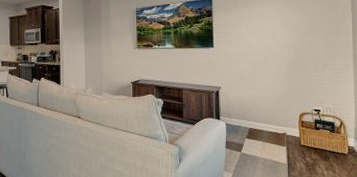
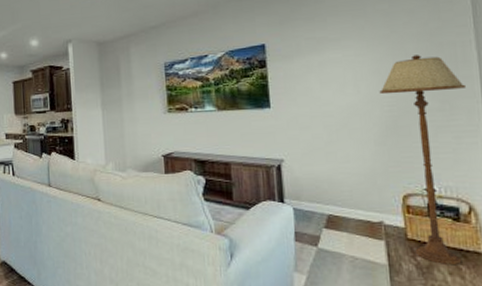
floor lamp: none [288,13,343,163] -> present [379,55,465,264]

